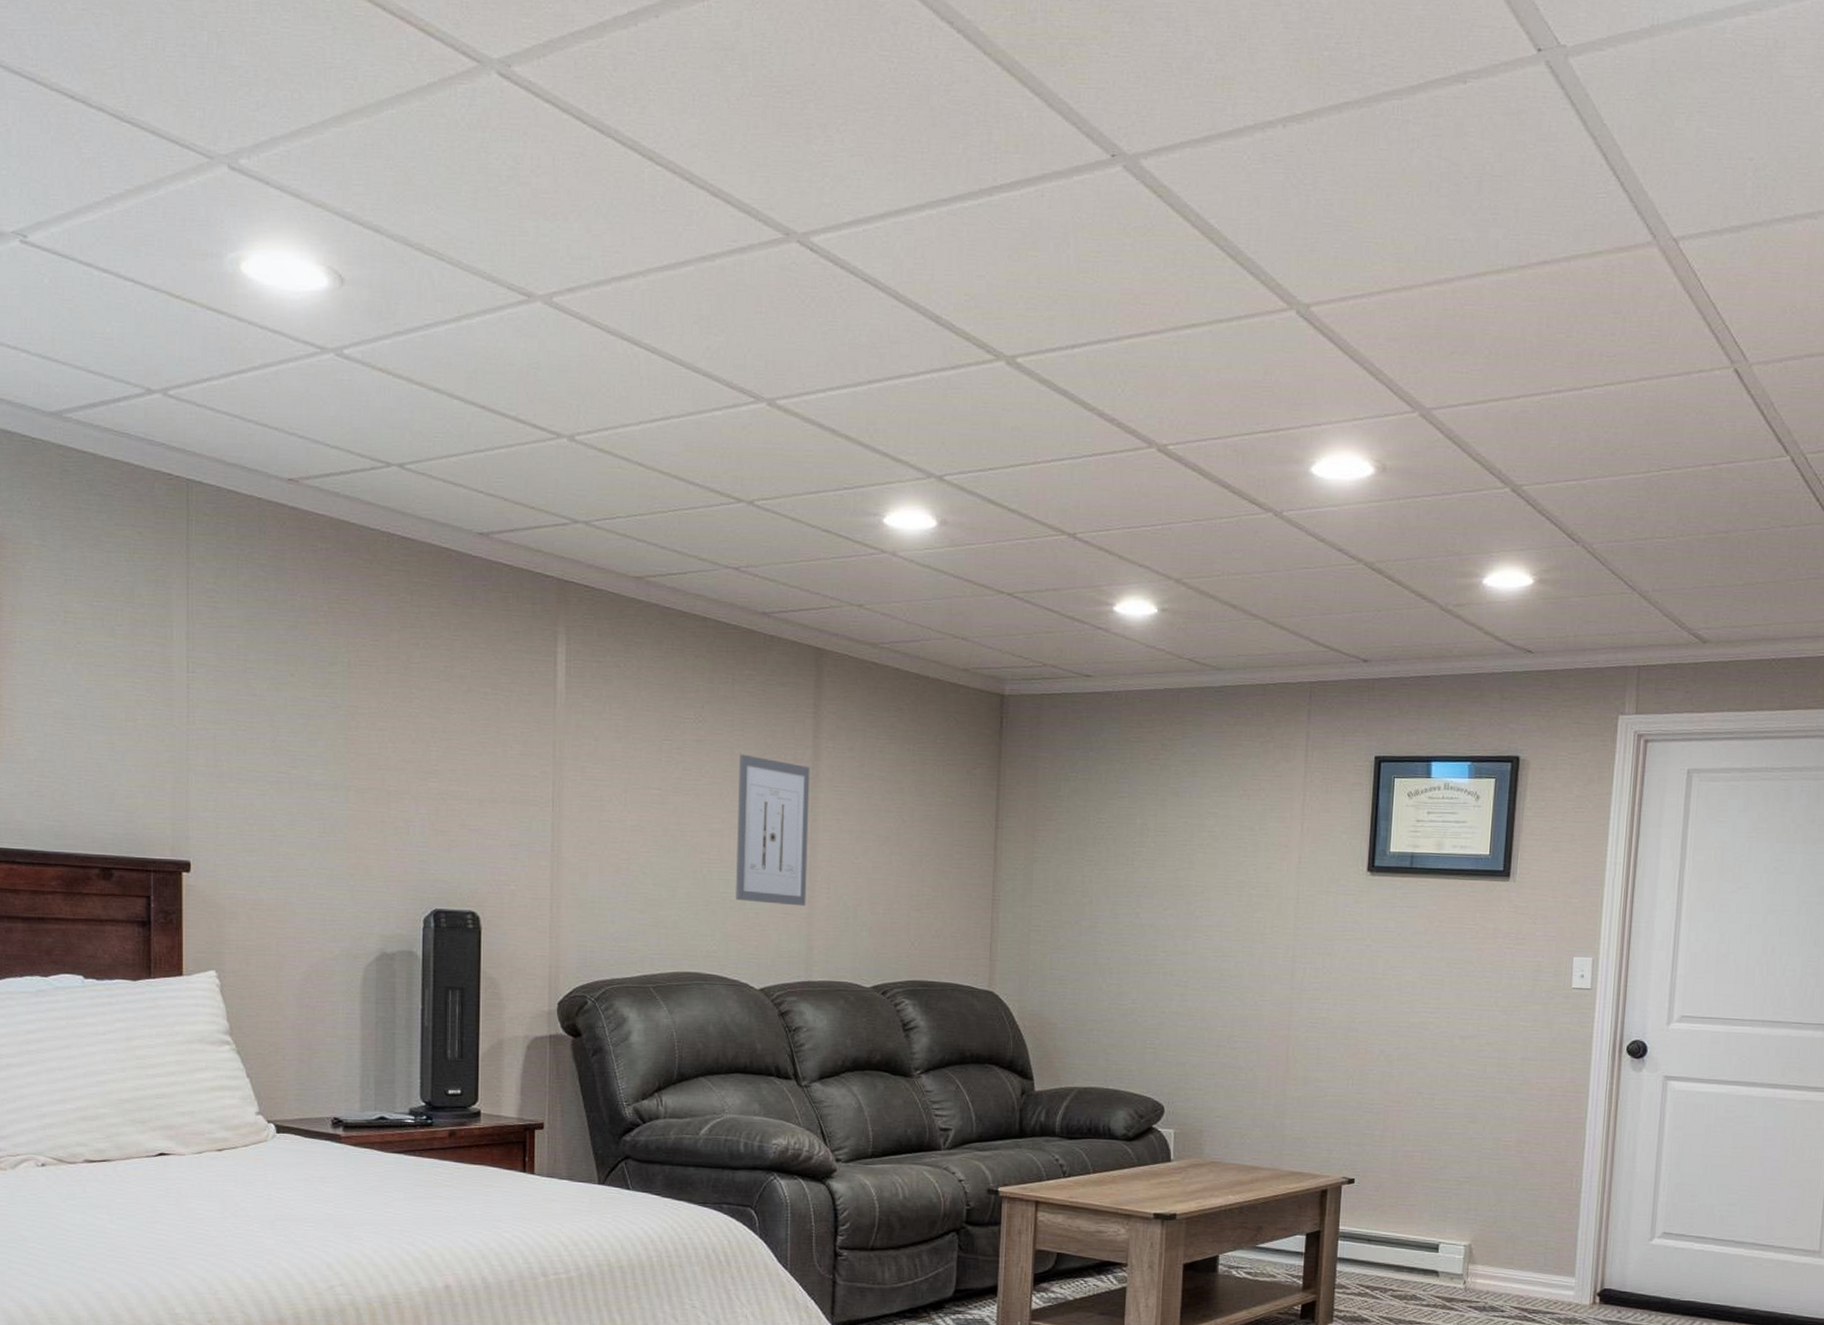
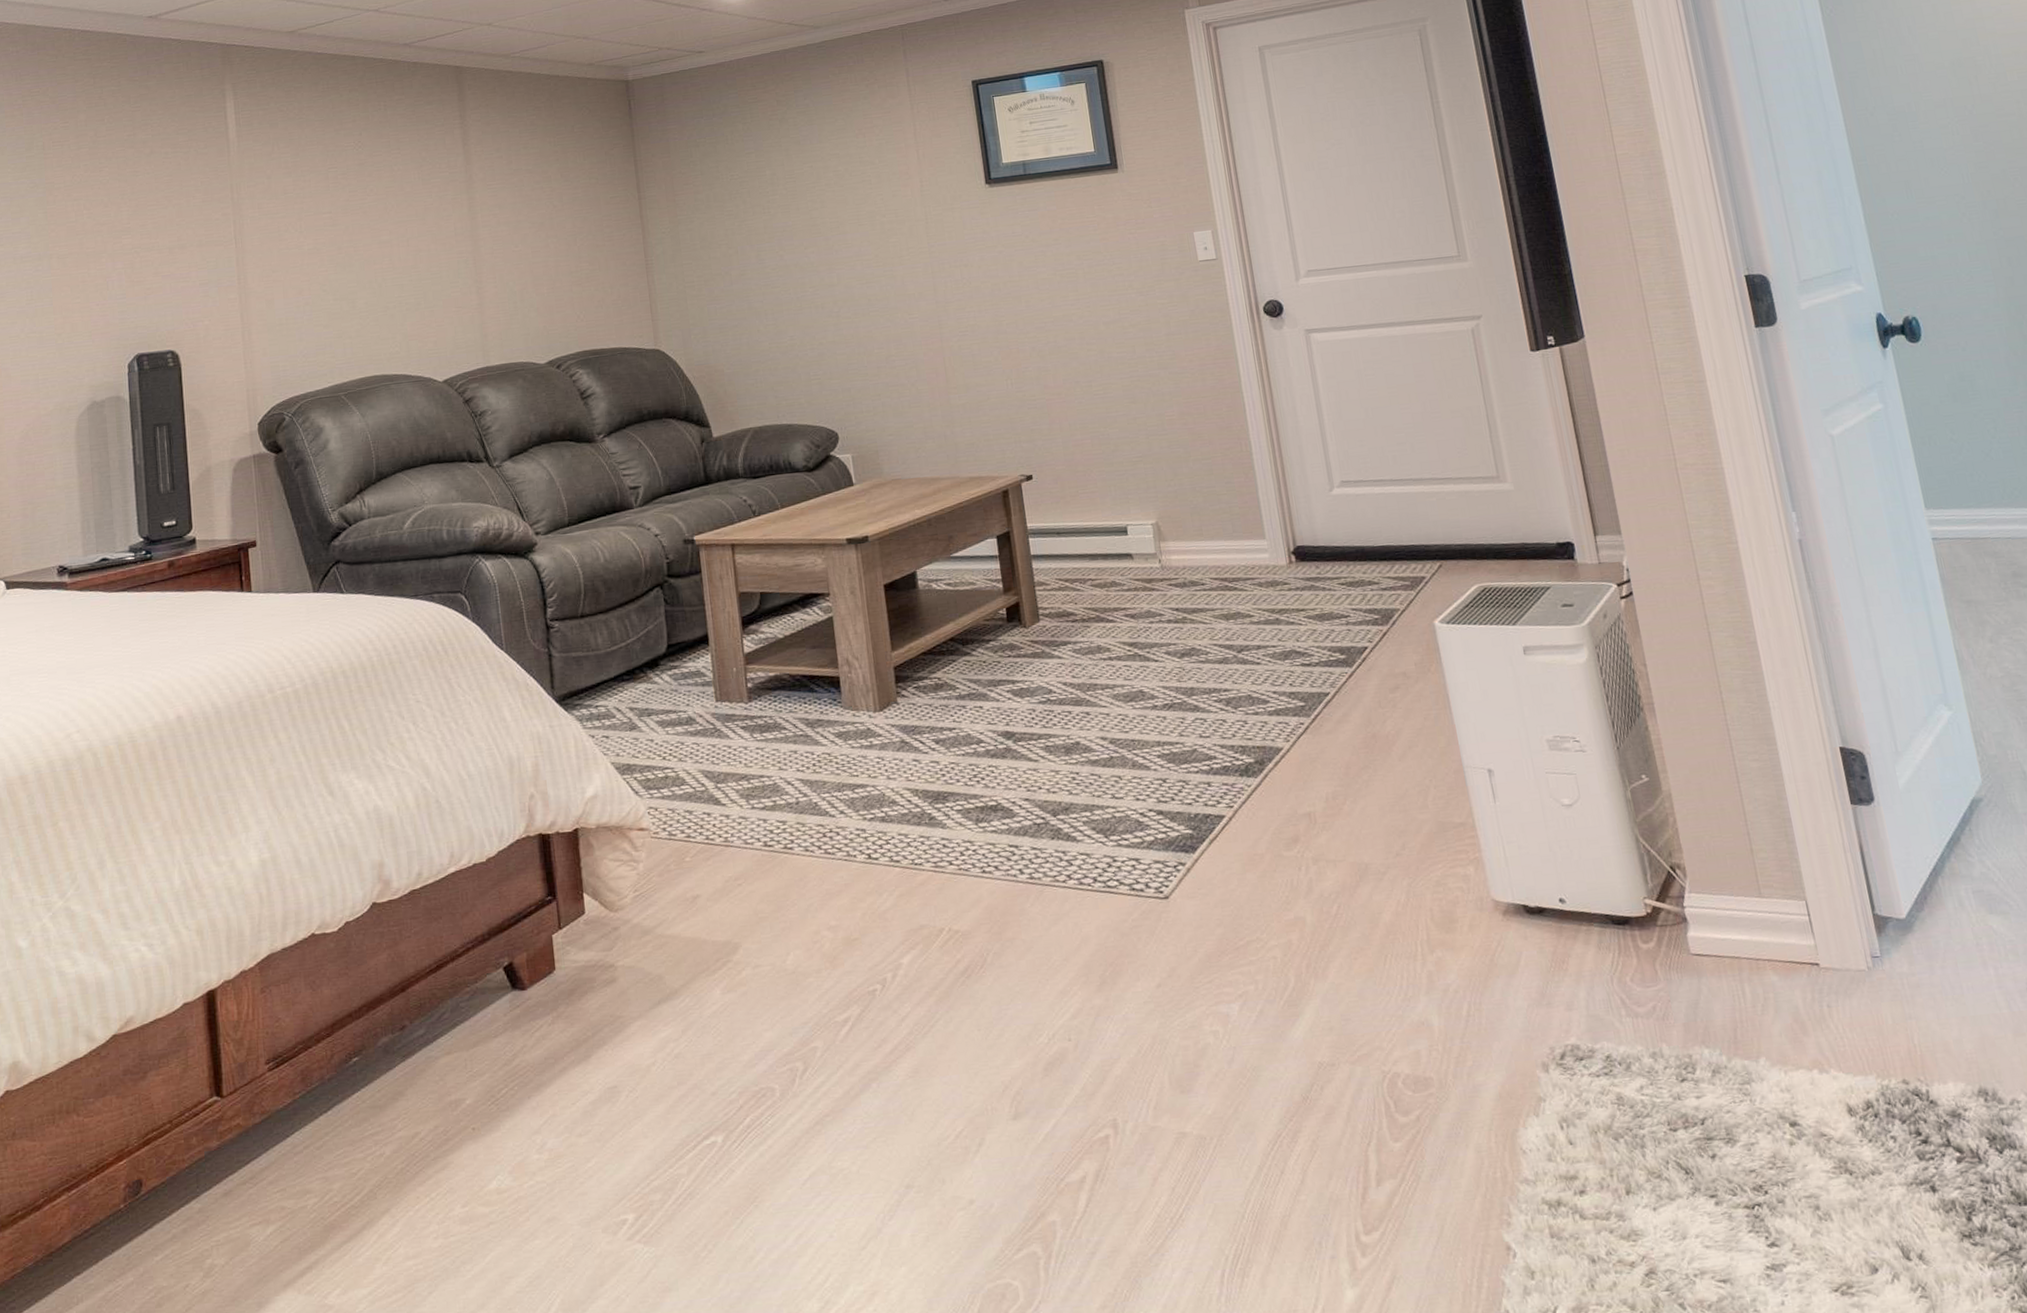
wall art: present [736,754,810,906] -> none [399,169,476,302]

